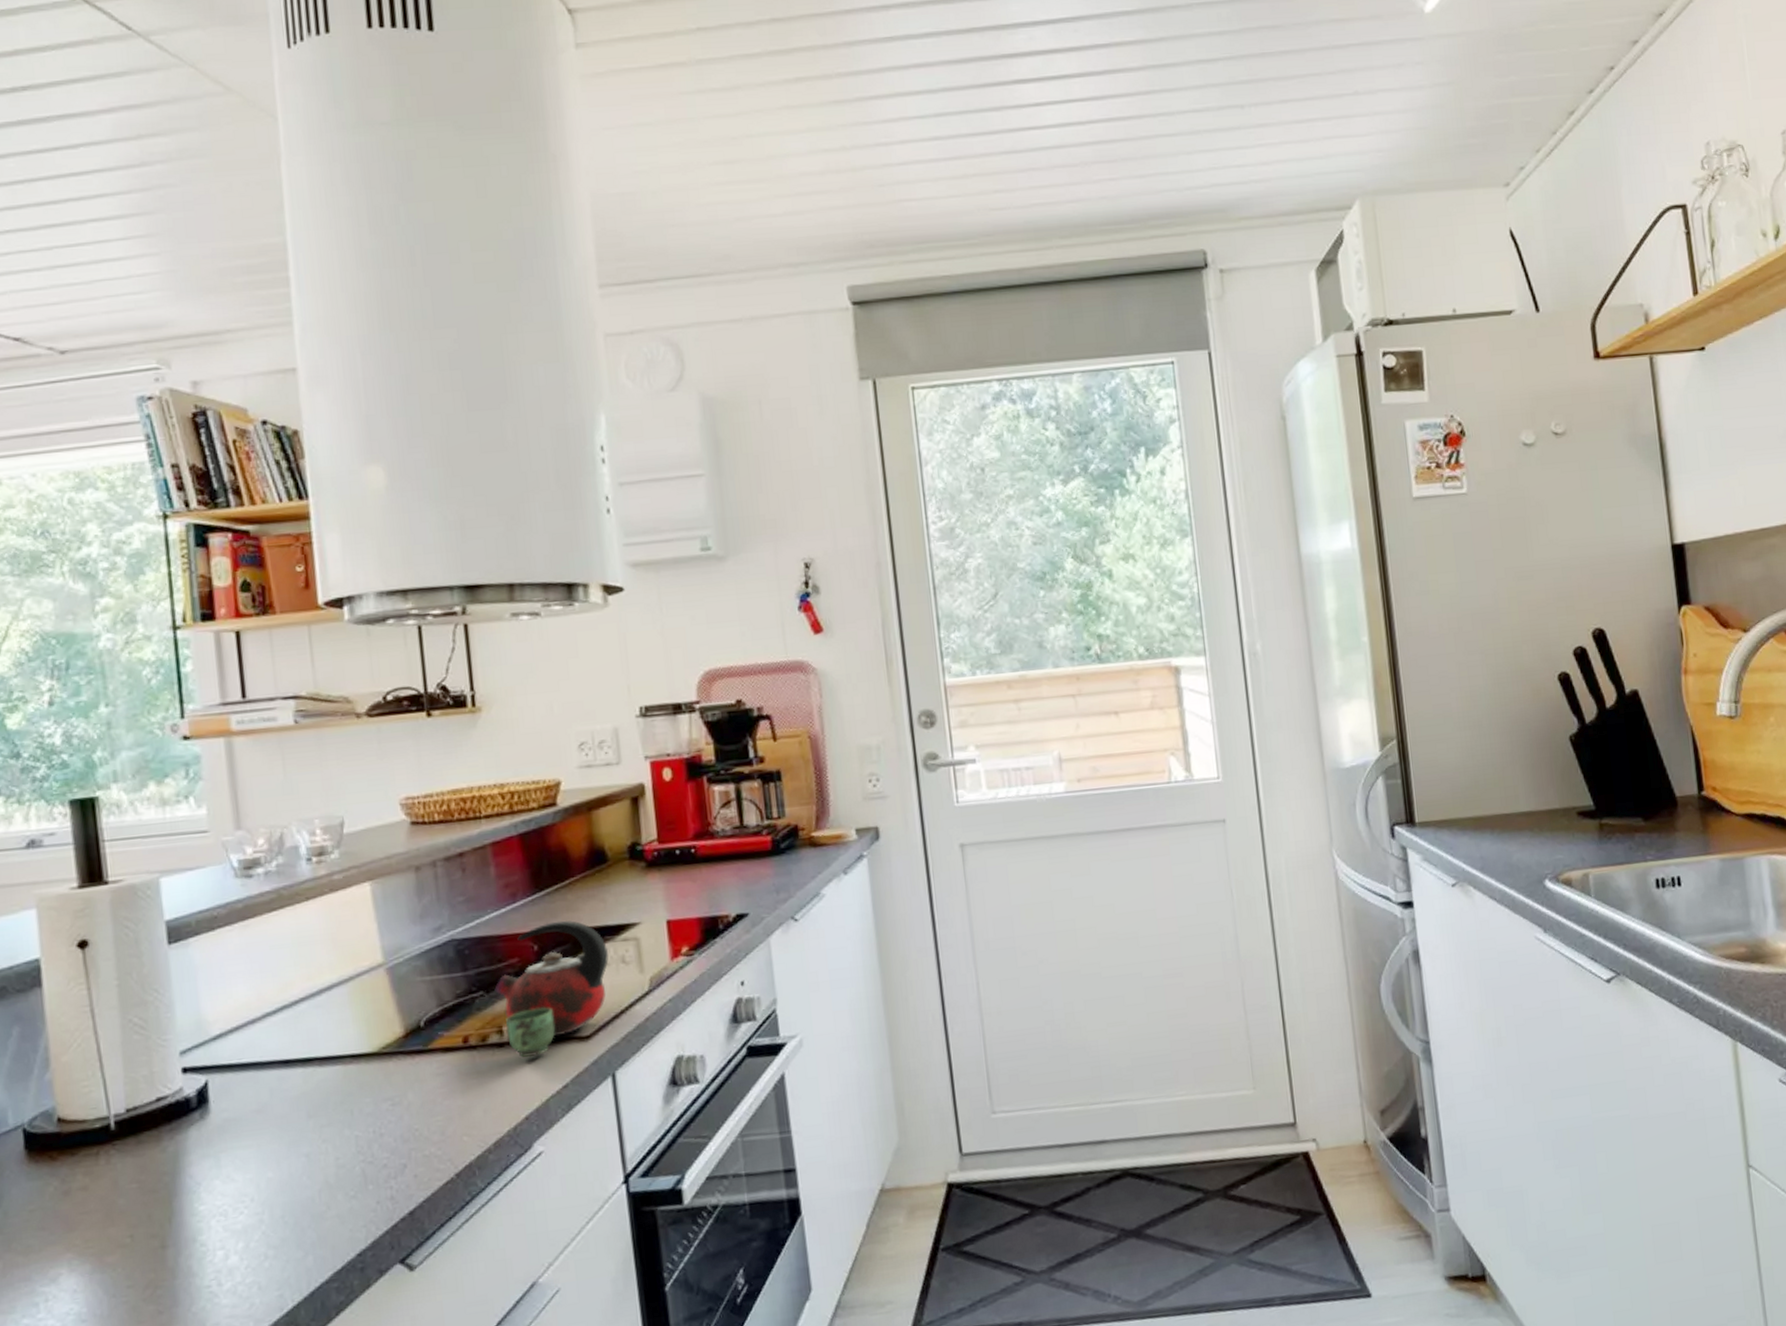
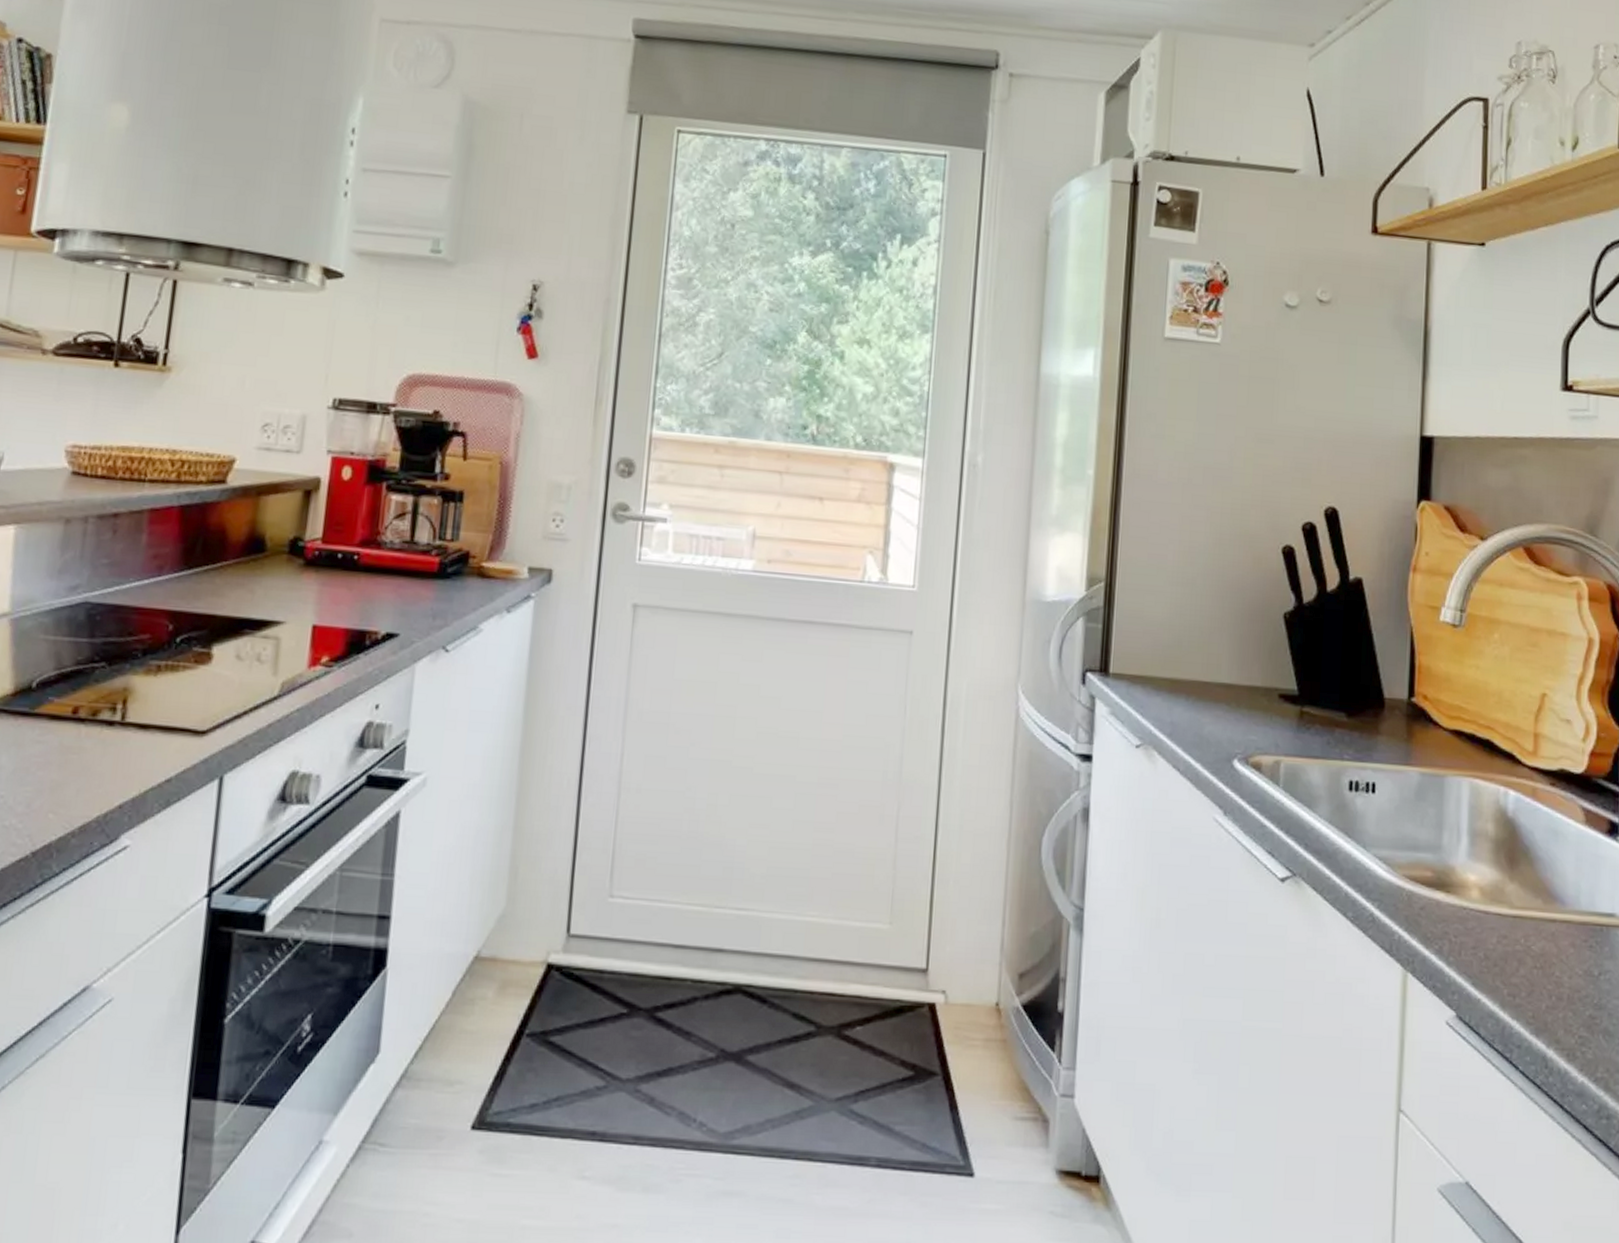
kettle: present [494,920,609,1057] -> none [118,603,245,743]

